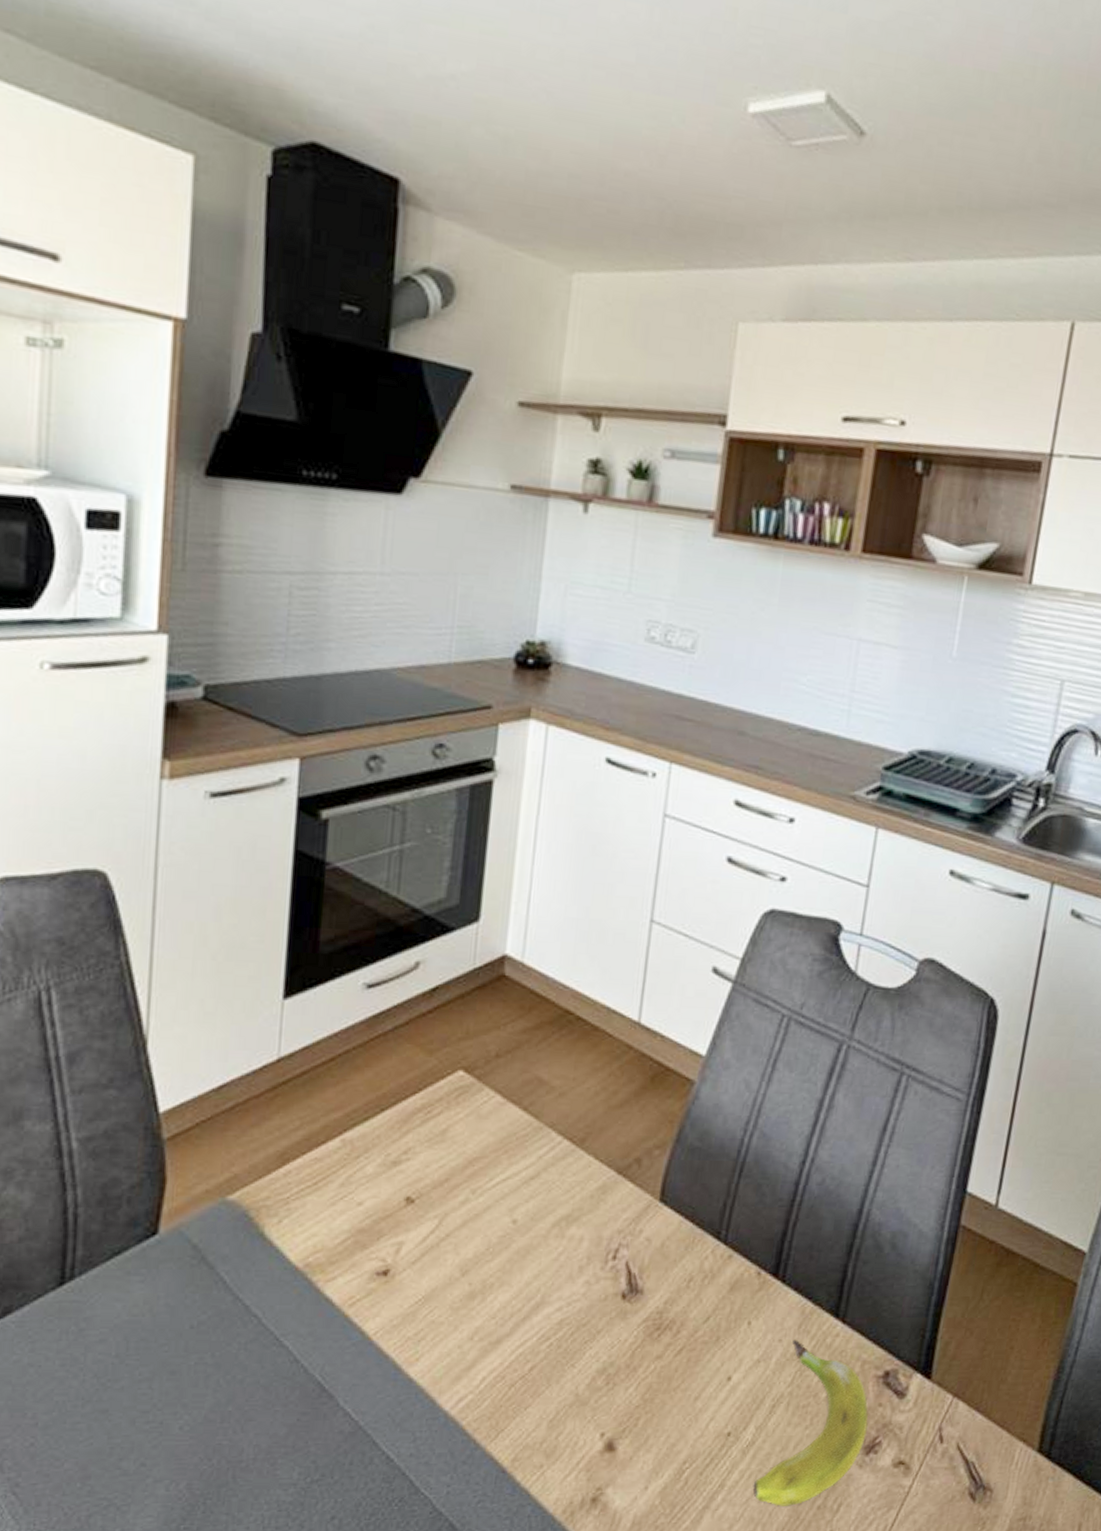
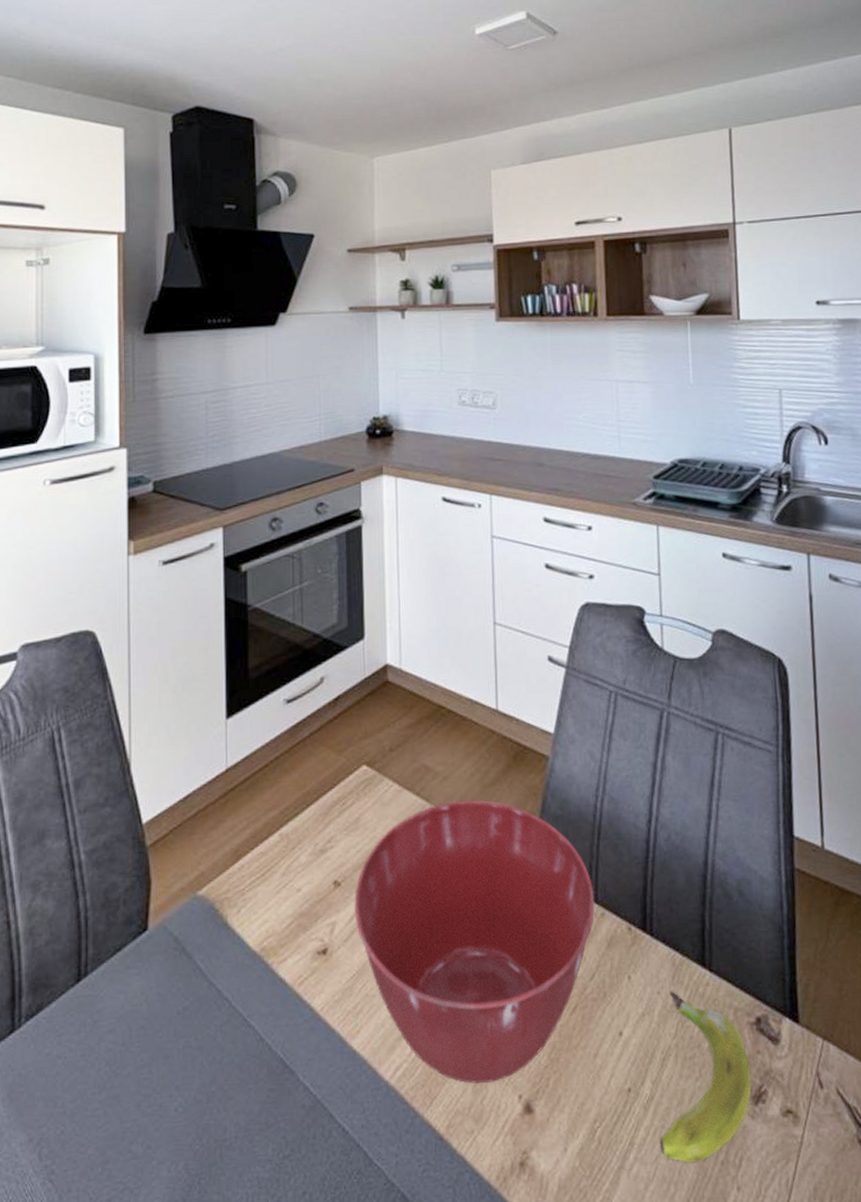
mixing bowl: none [428,1121,724,1419] -> present [354,800,595,1084]

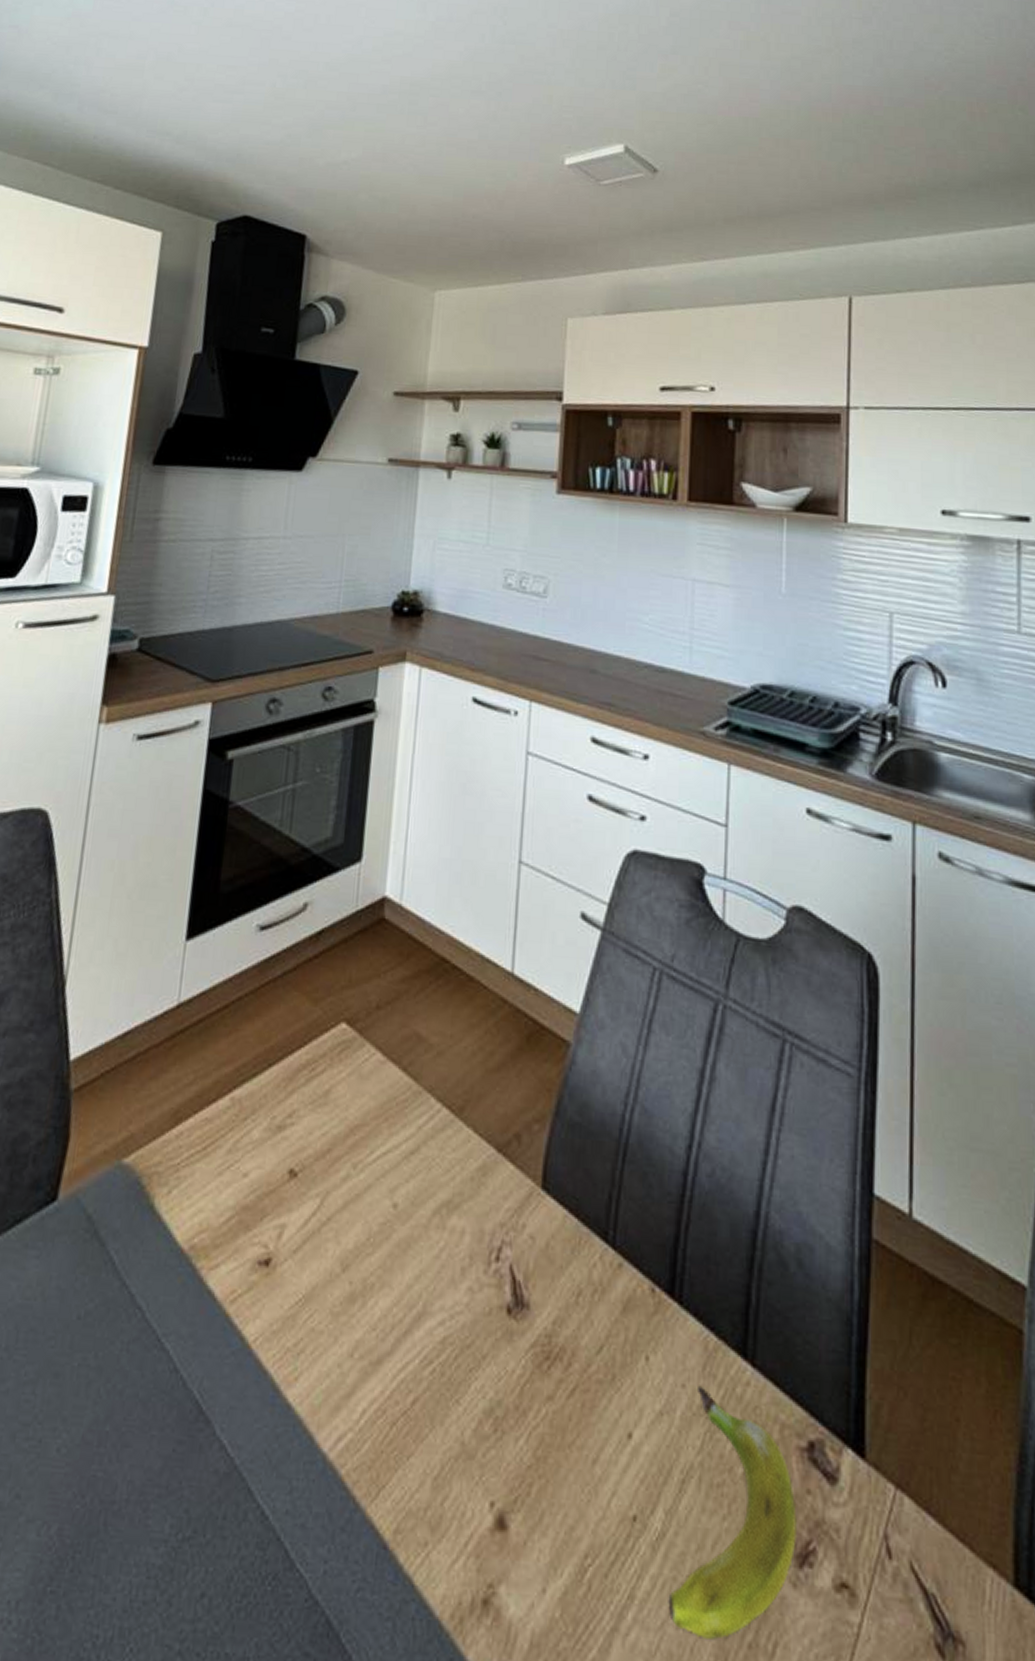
mixing bowl: present [354,800,595,1084] -> none [309,1085,612,1478]

